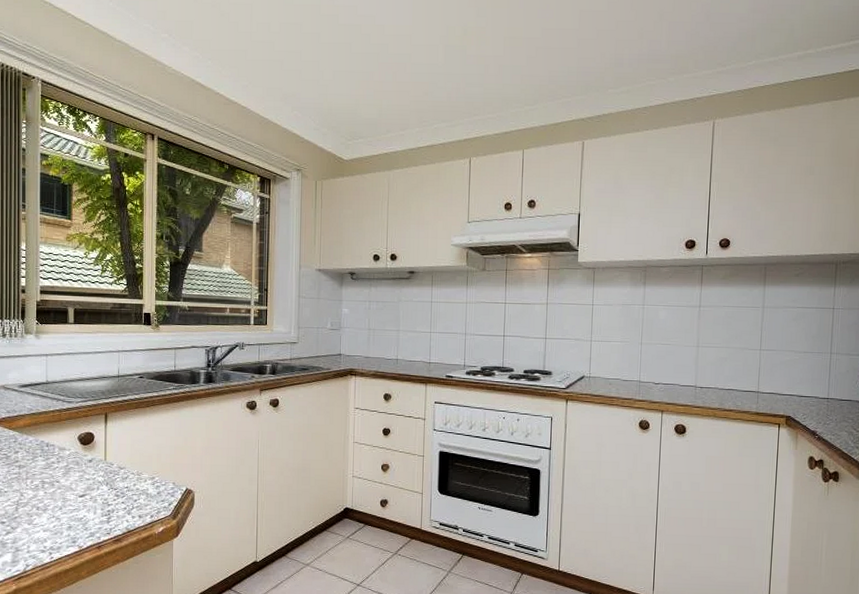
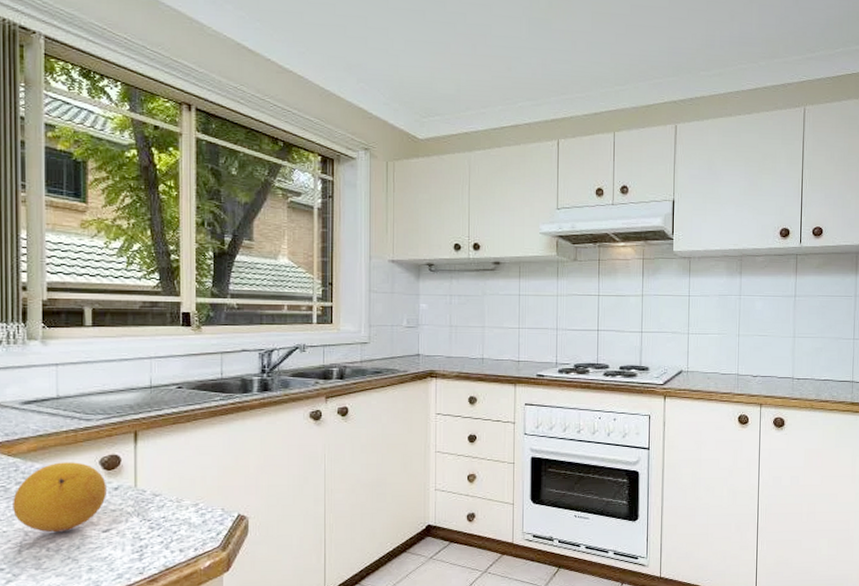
fruit: none [12,436,83,495] -> present [13,462,106,533]

